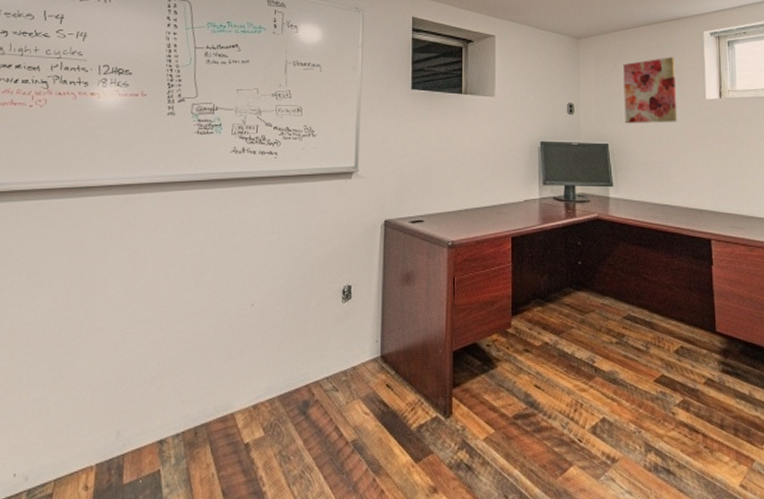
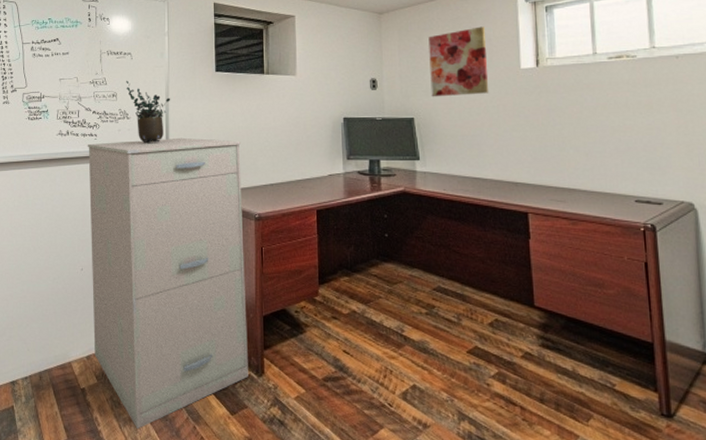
filing cabinet: none [262,158,436,486] -> present [87,137,248,429]
potted plant: none [313,94,362,164] -> present [126,80,171,144]

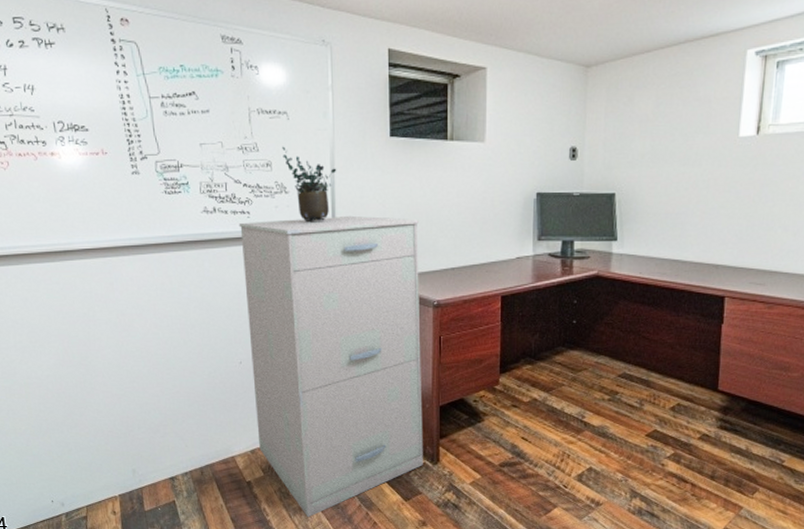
wall art: present [428,26,489,97] -> none [637,85,705,170]

